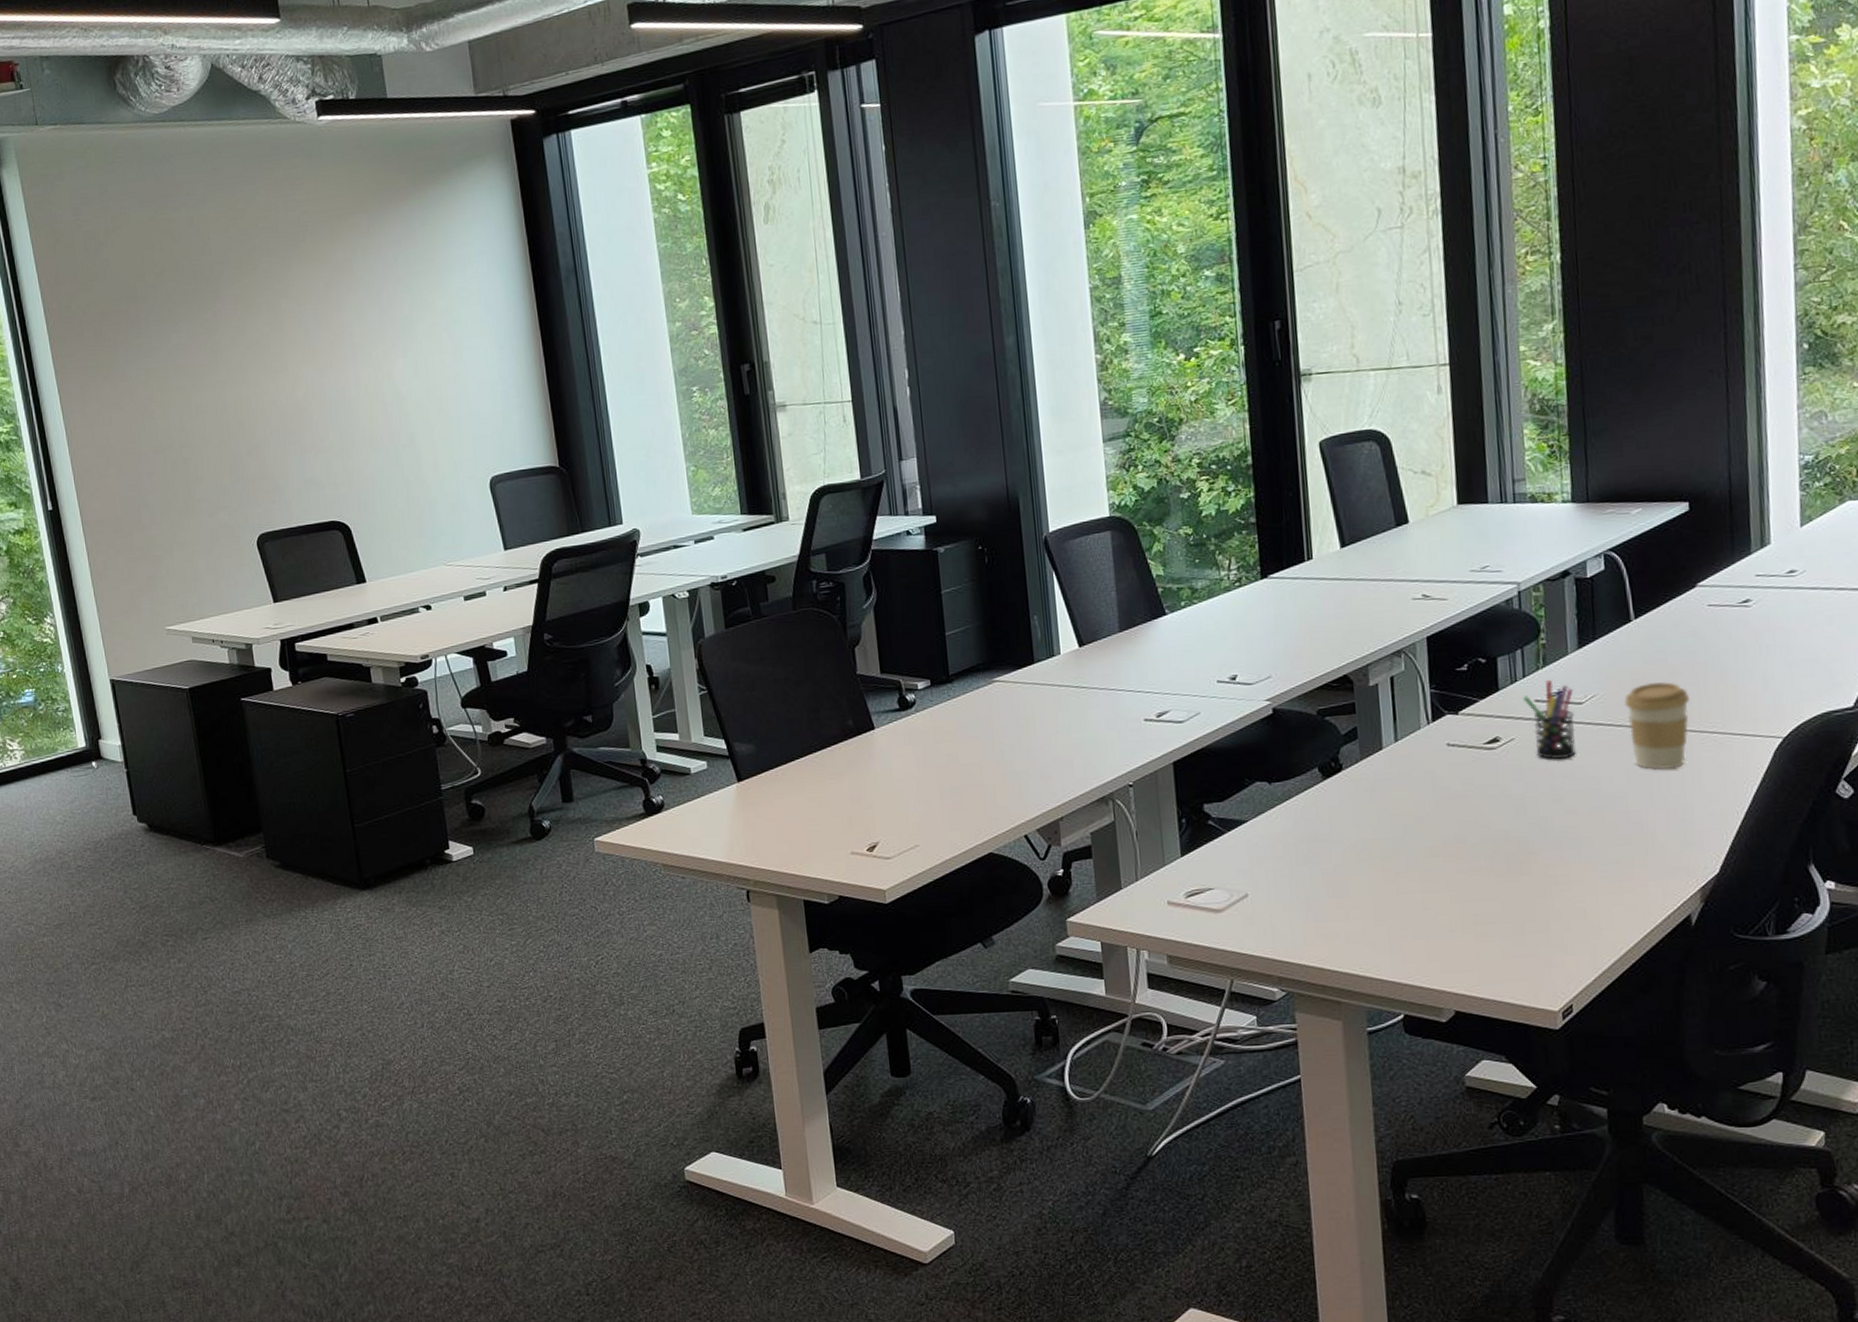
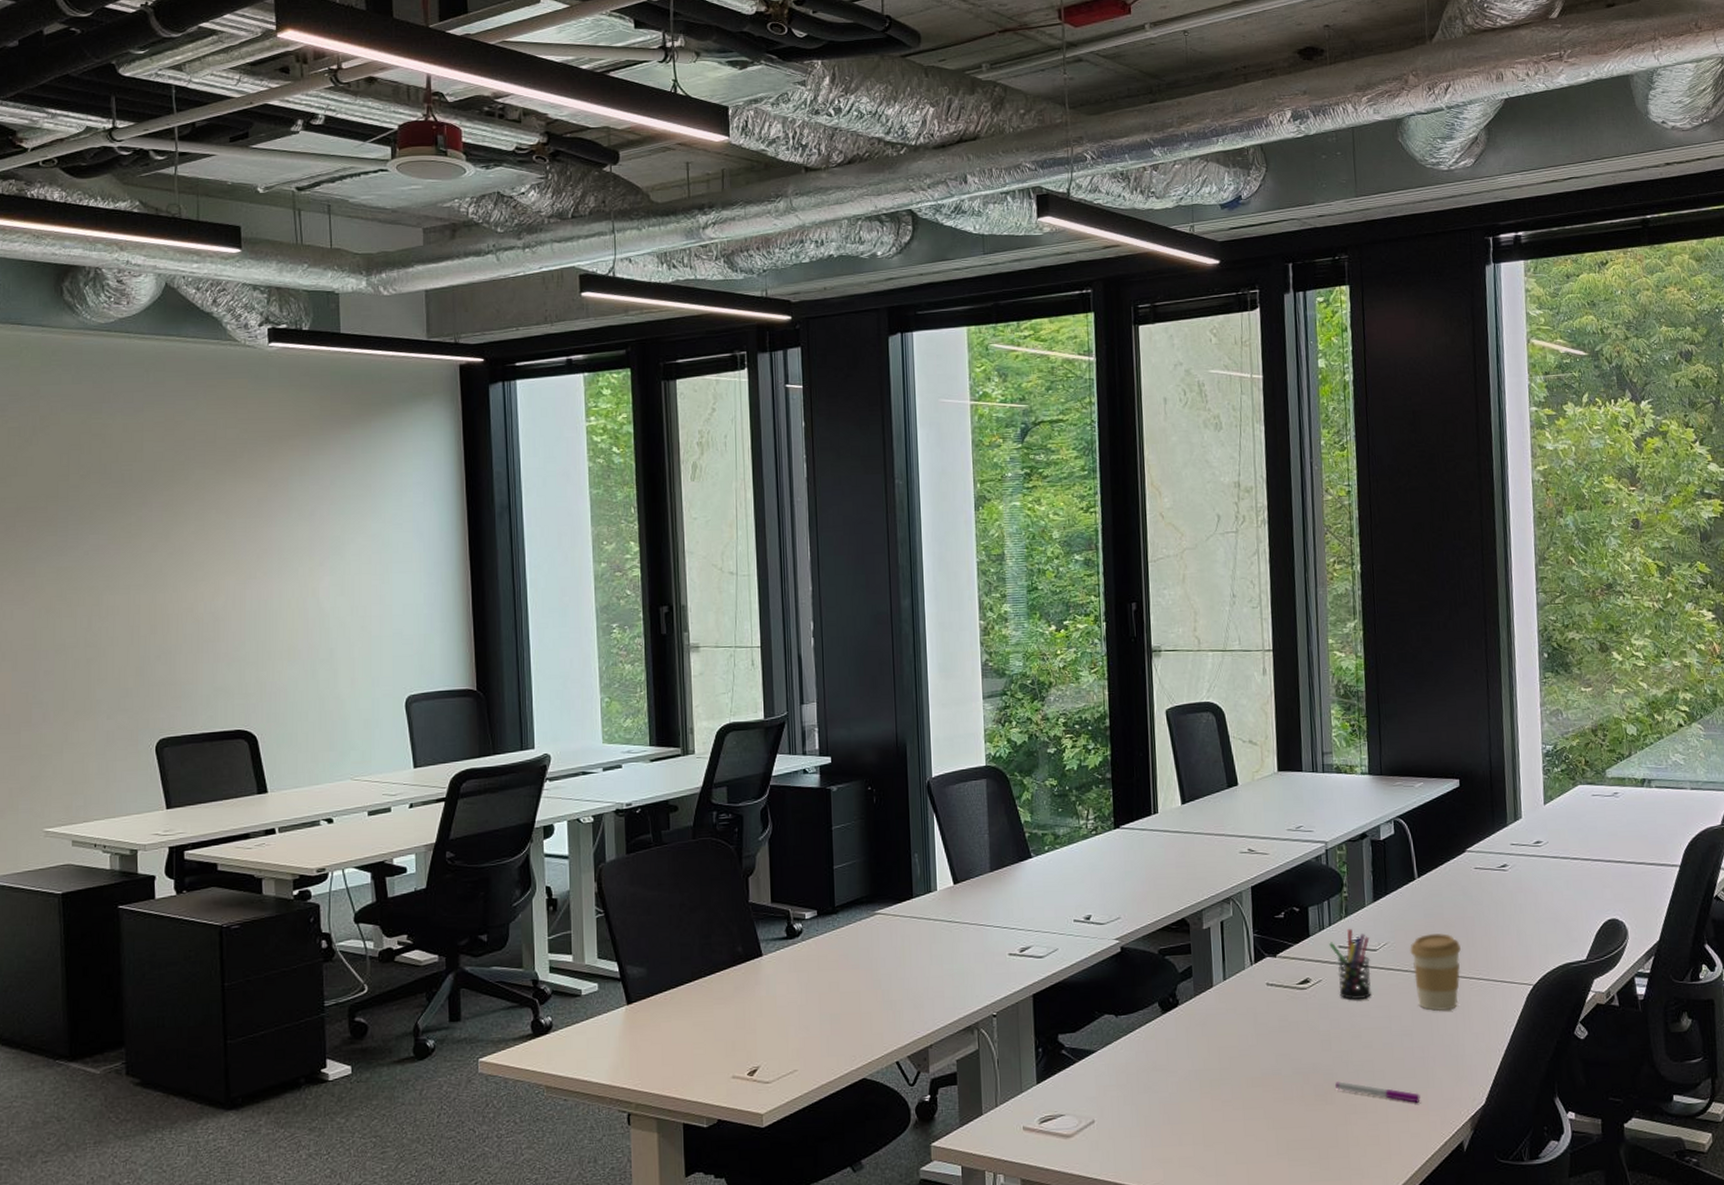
pen: none [1532,850,1637,873] -> present [1335,1081,1420,1103]

